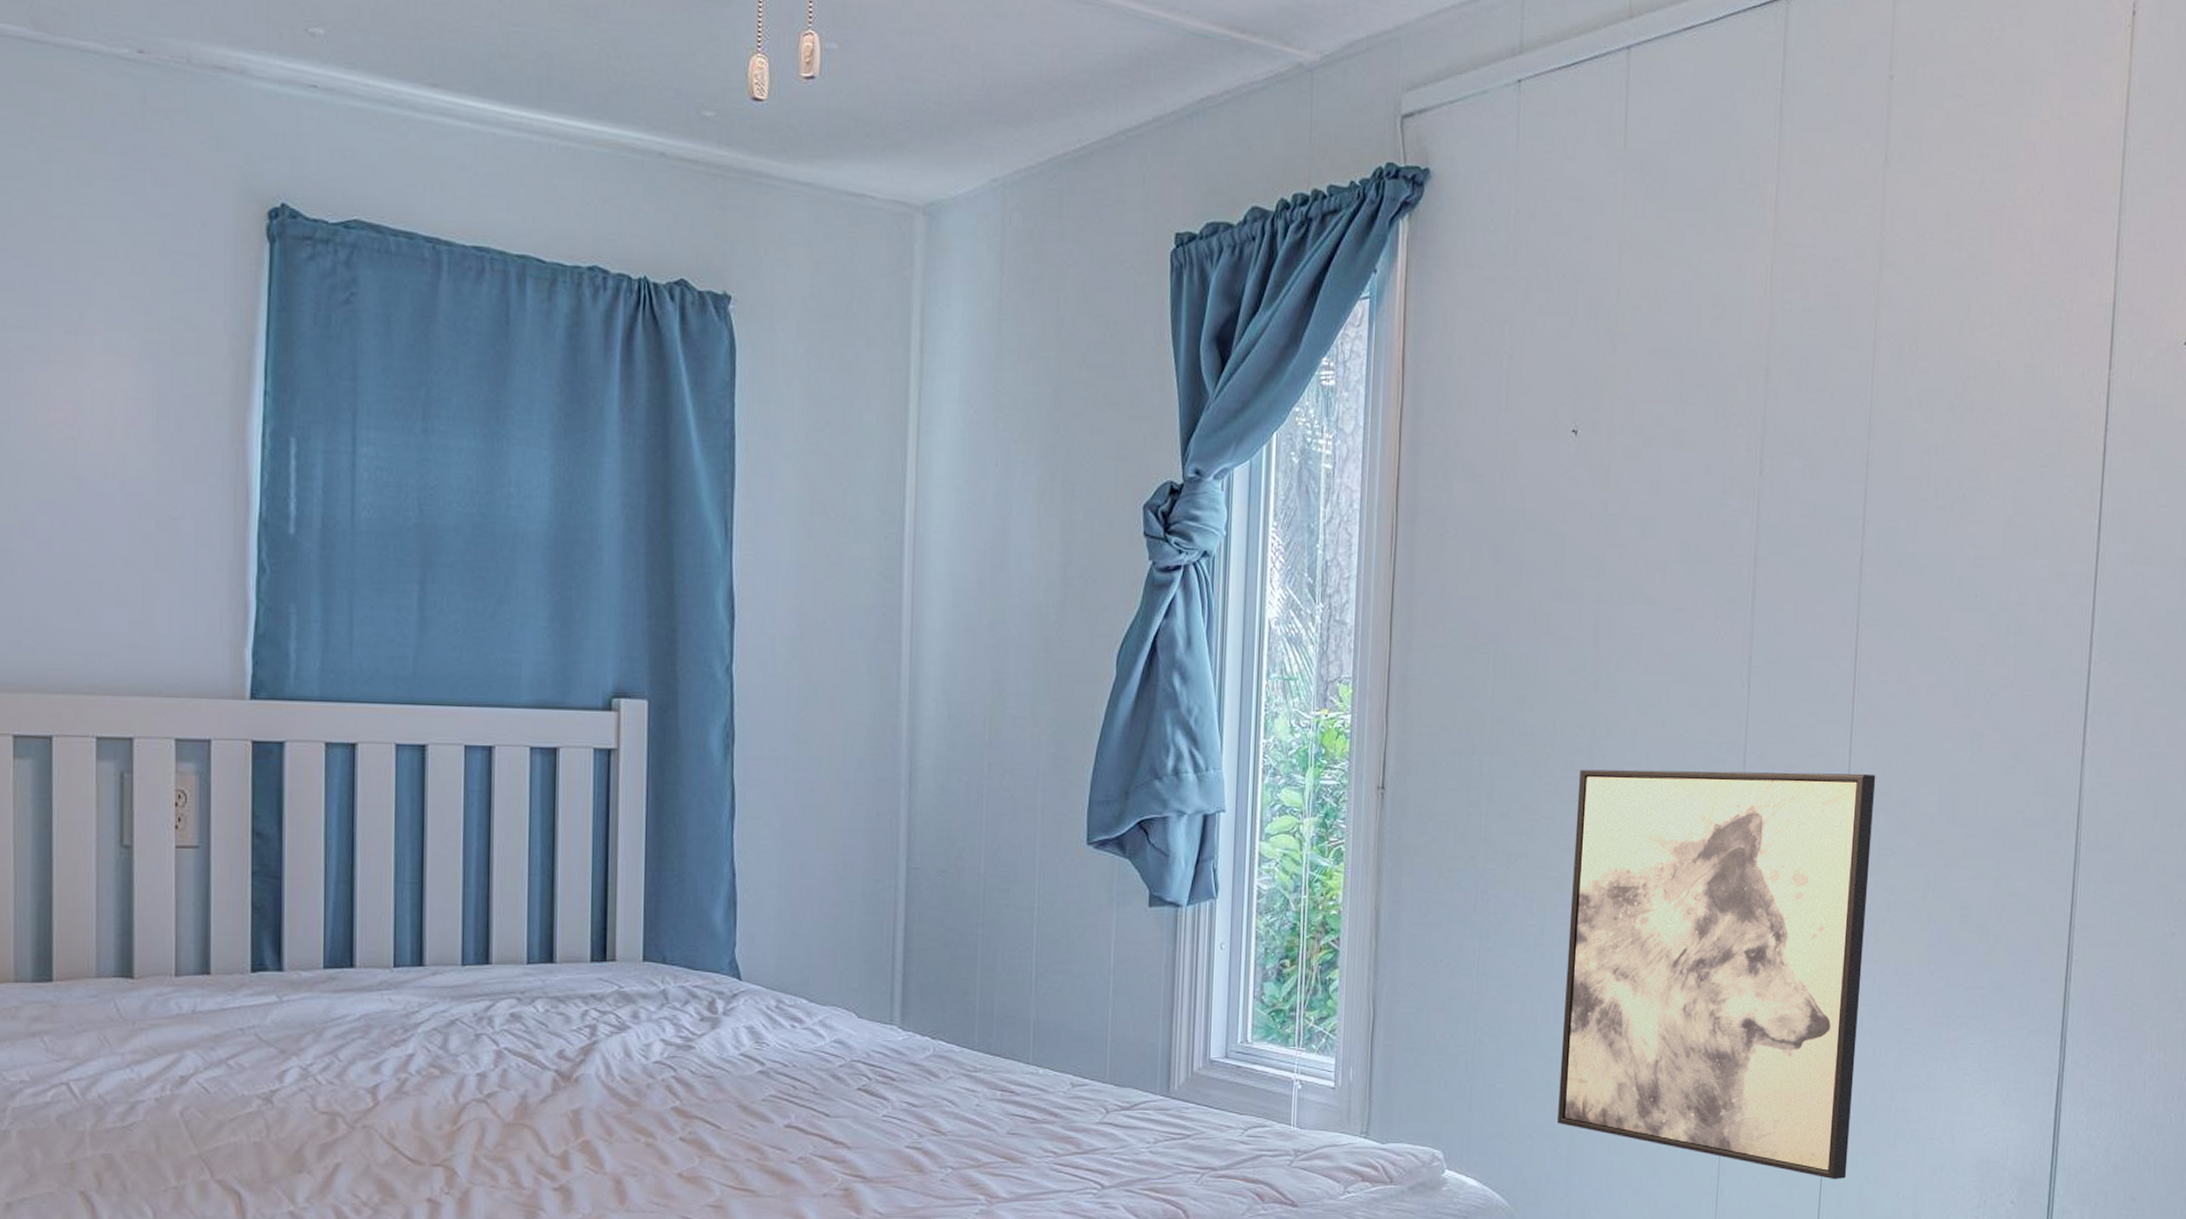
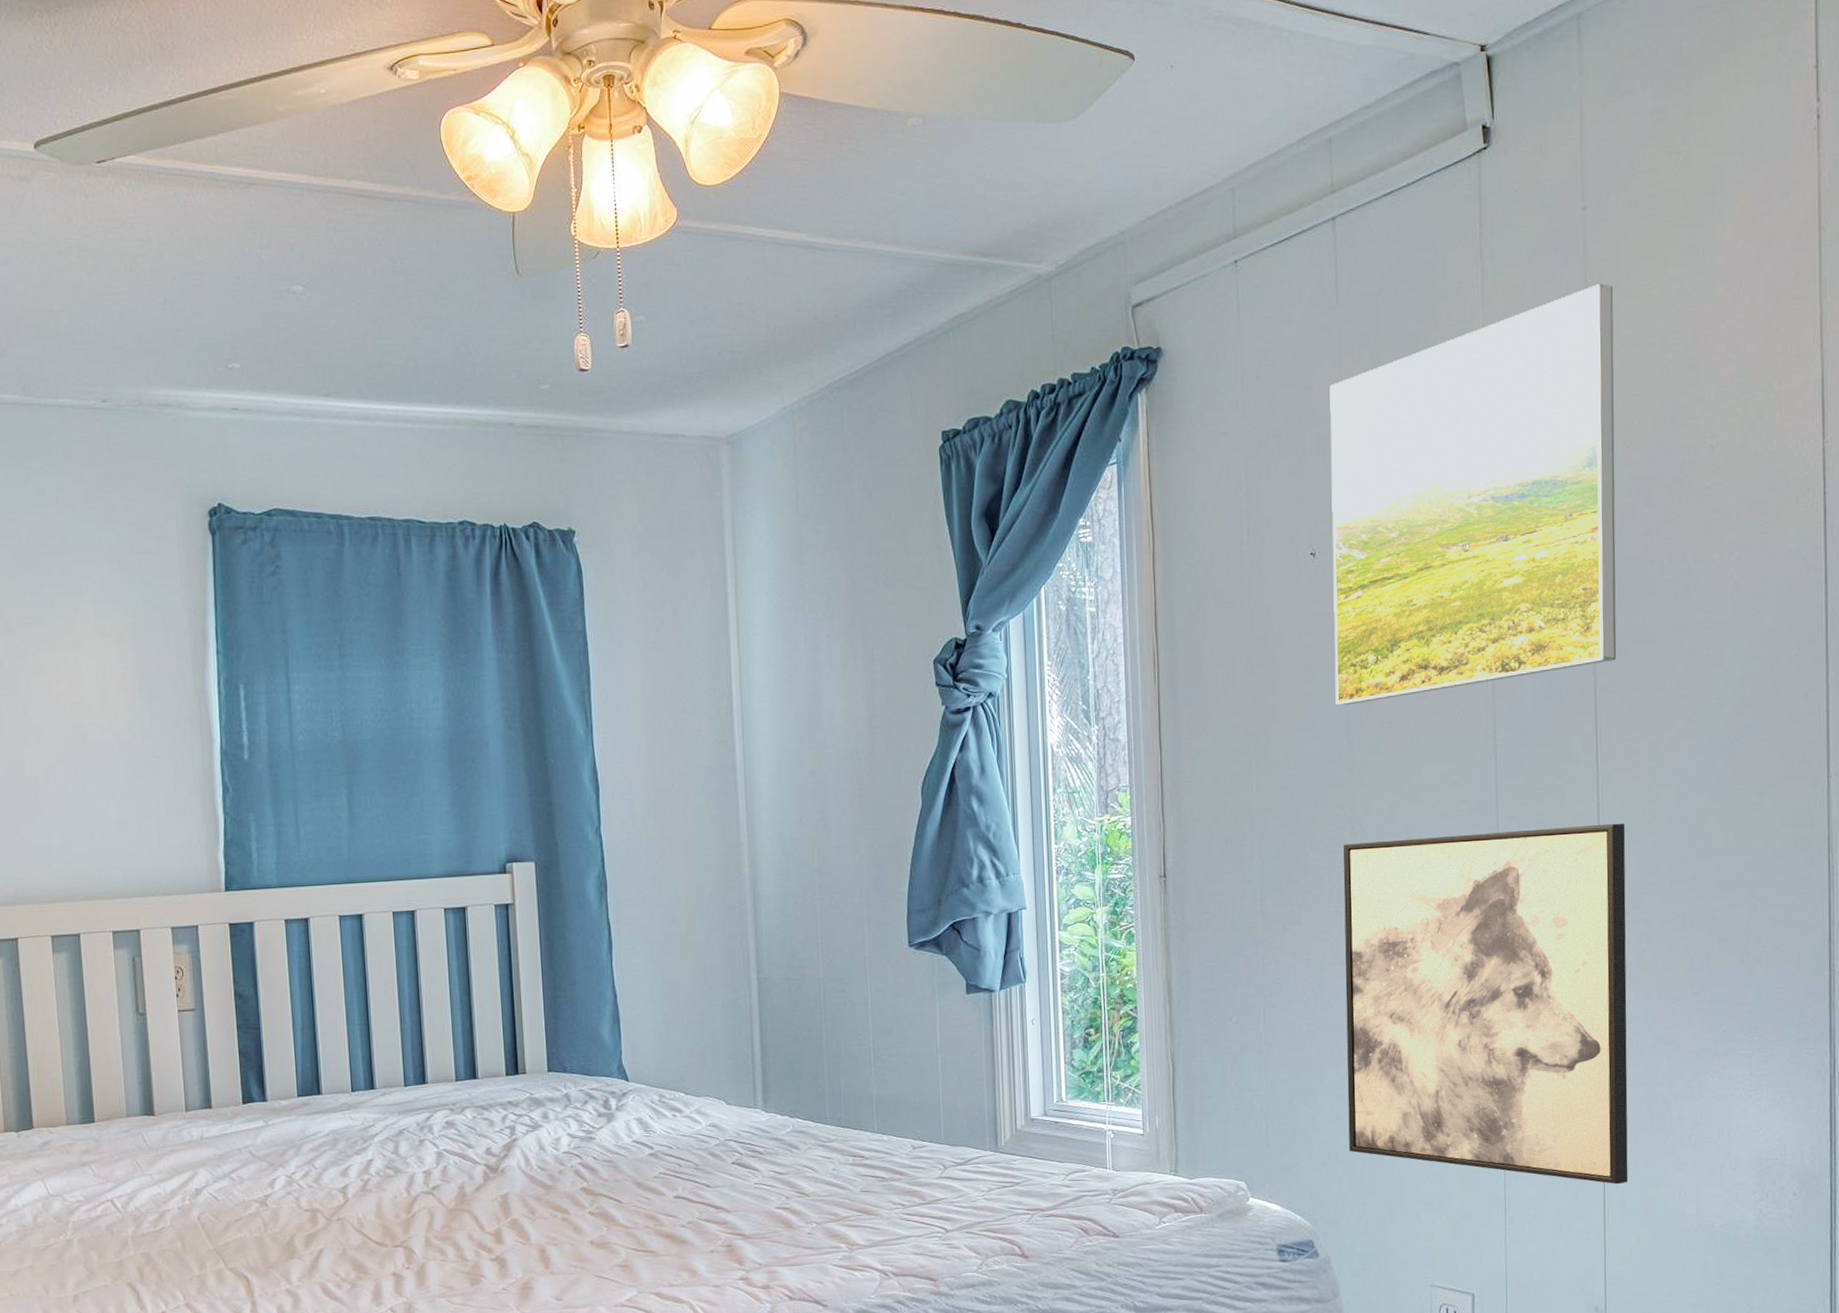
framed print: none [1585,164,1913,610] -> present [1329,284,1617,706]

